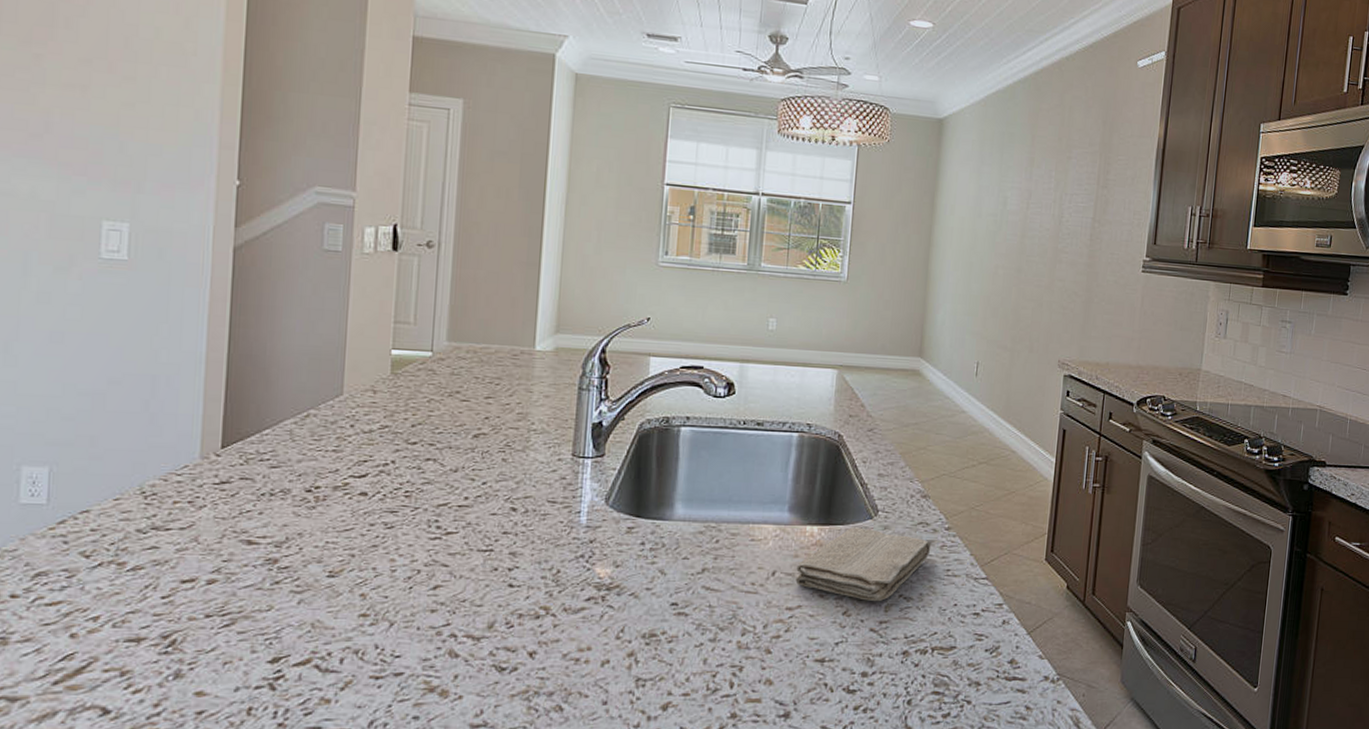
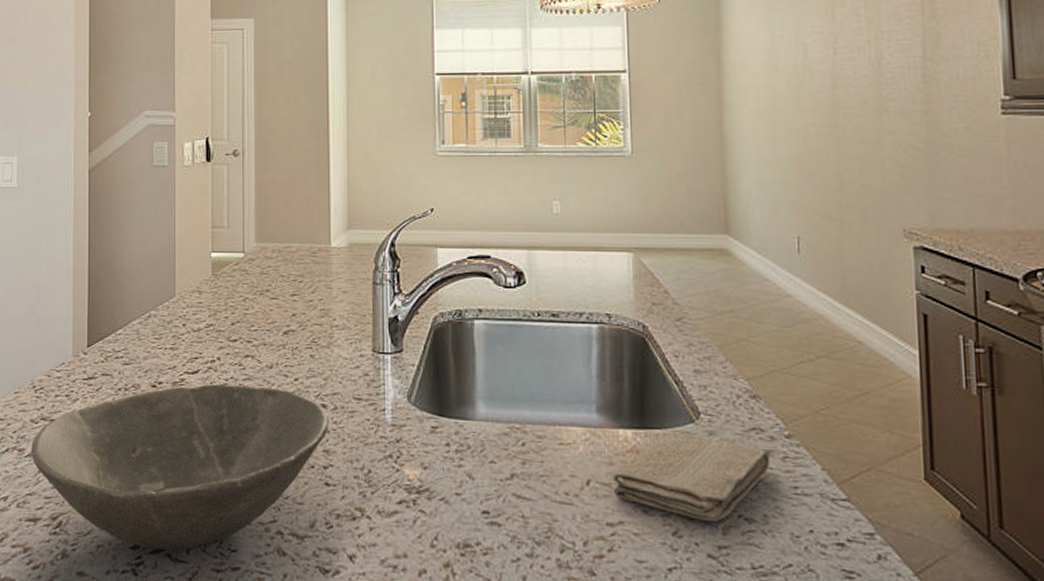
bowl: none [136,488,518,661] -> present [31,384,329,551]

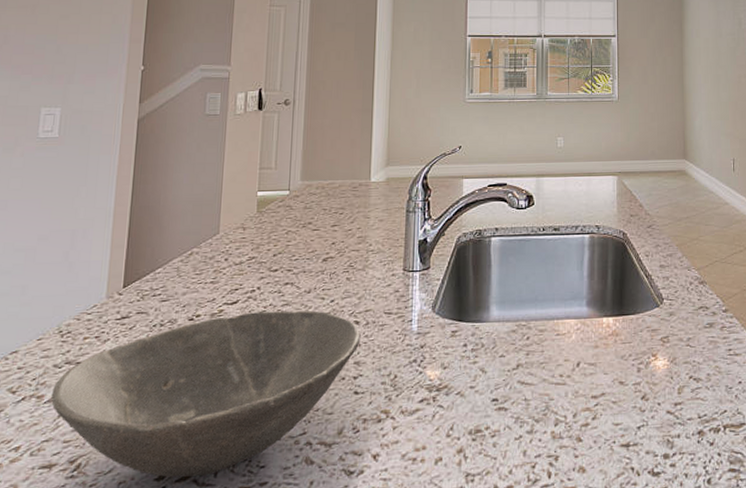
washcloth: present [613,432,771,523] -> none [597,315,713,385]

